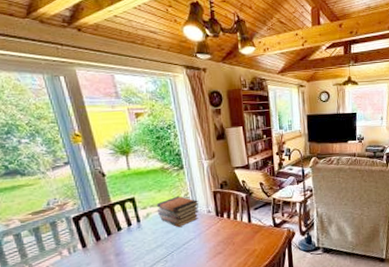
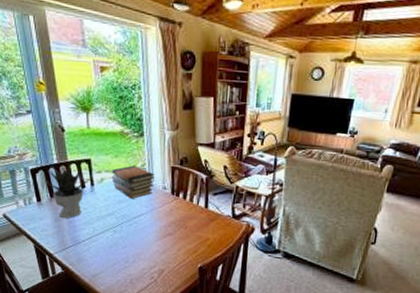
potted plant: none [90,205,136,259] -> present [46,163,90,218]

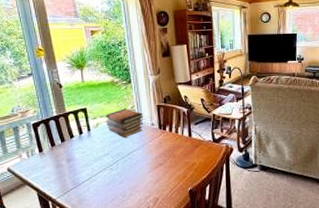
potted plant: present [46,163,90,218] -> none [47,114,87,164]

